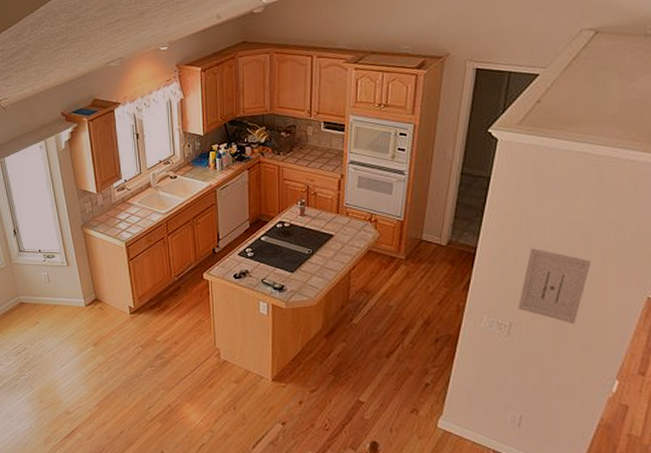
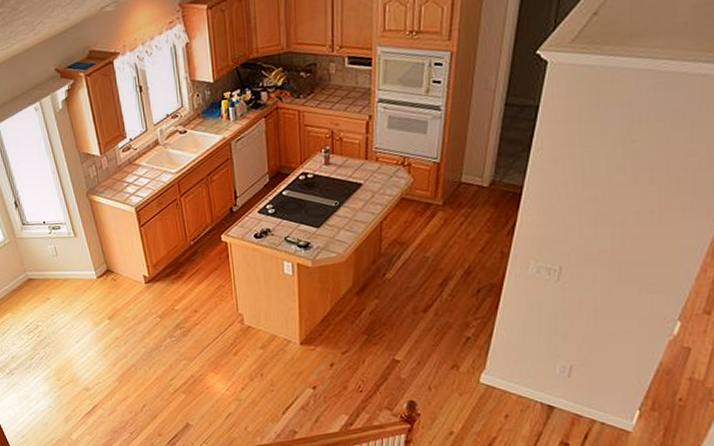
wall art: present [518,248,591,325] -> none [569,182,653,264]

